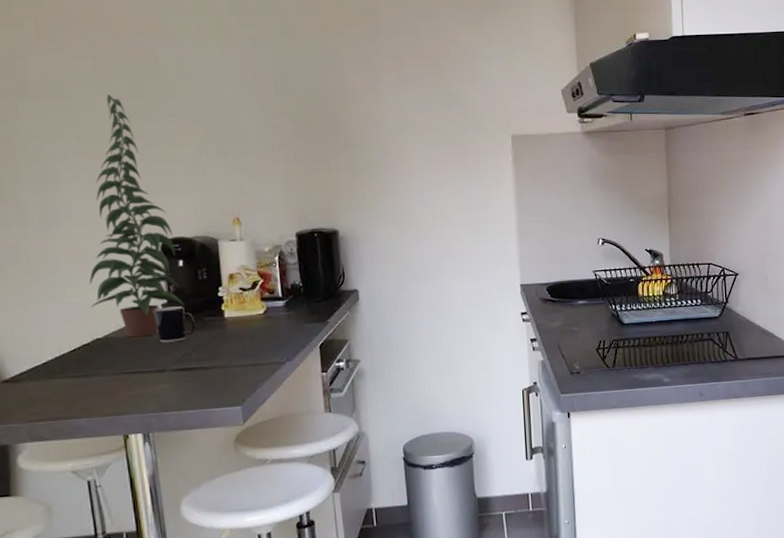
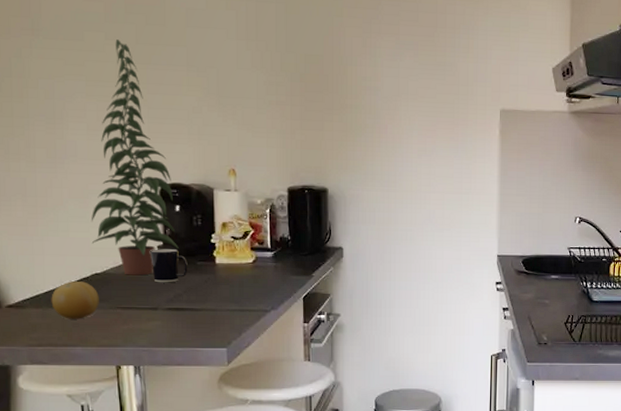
fruit: none [50,348,102,390] -> present [51,281,99,319]

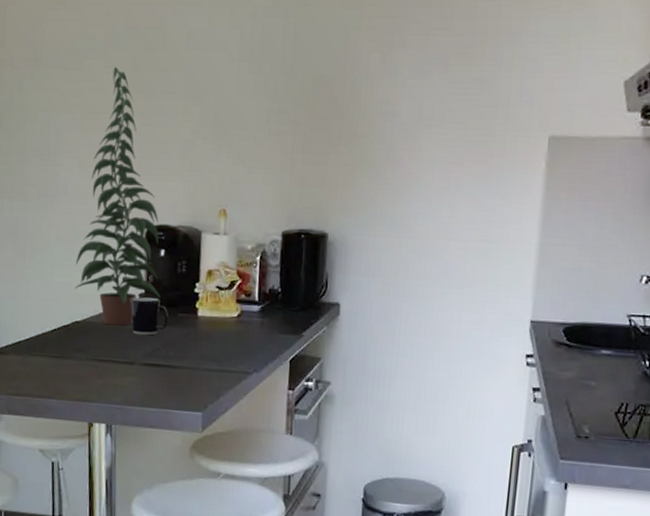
fruit: present [51,281,99,319] -> none [31,328,77,370]

